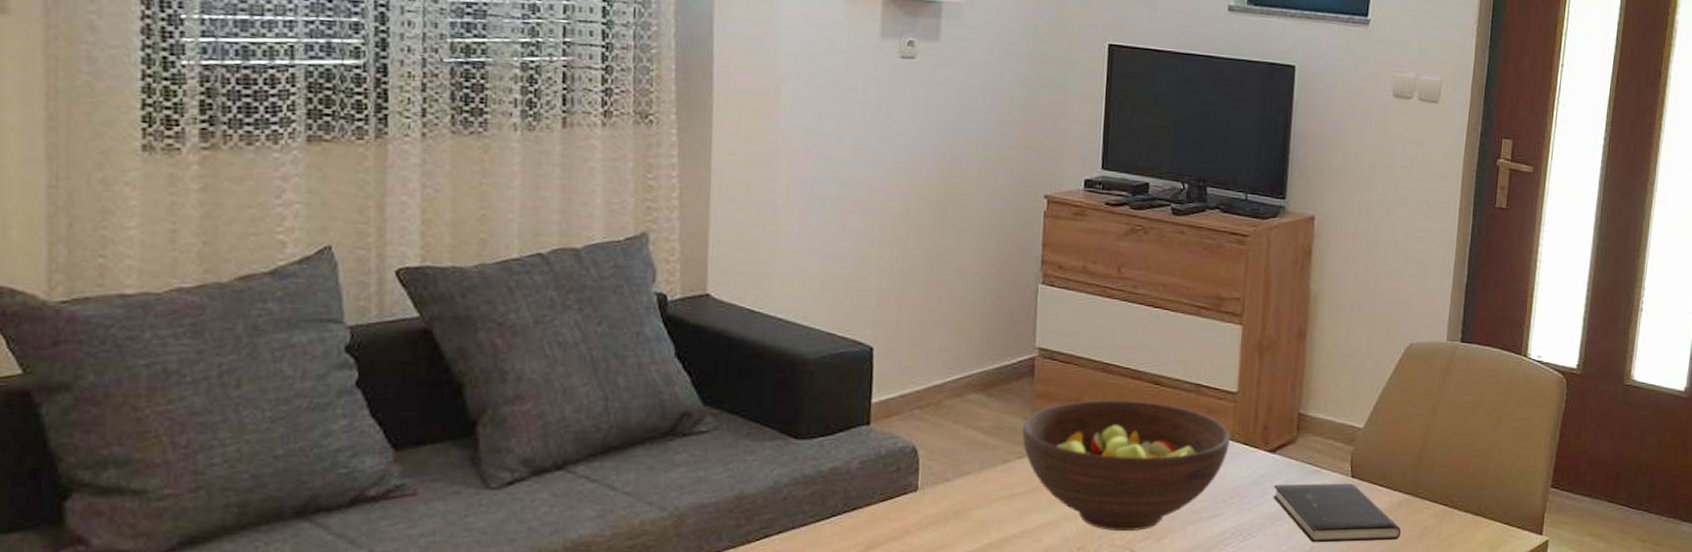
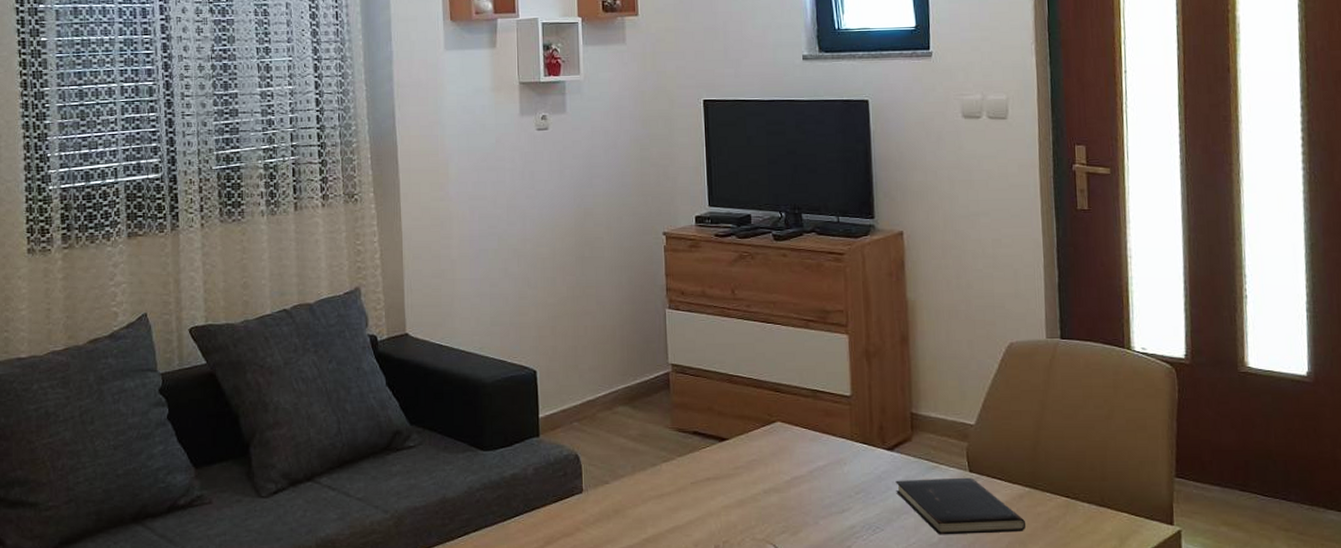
fruit bowl: present [1022,399,1230,531] -> none [665,406,850,525]

